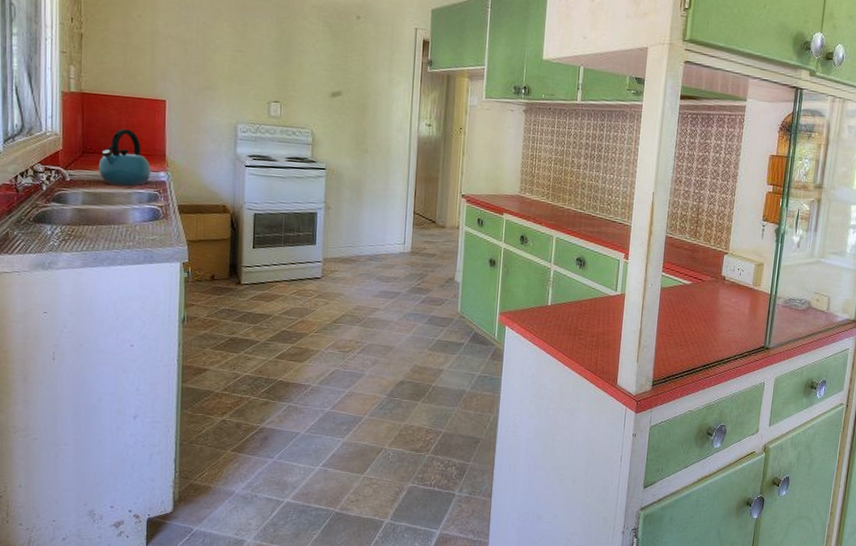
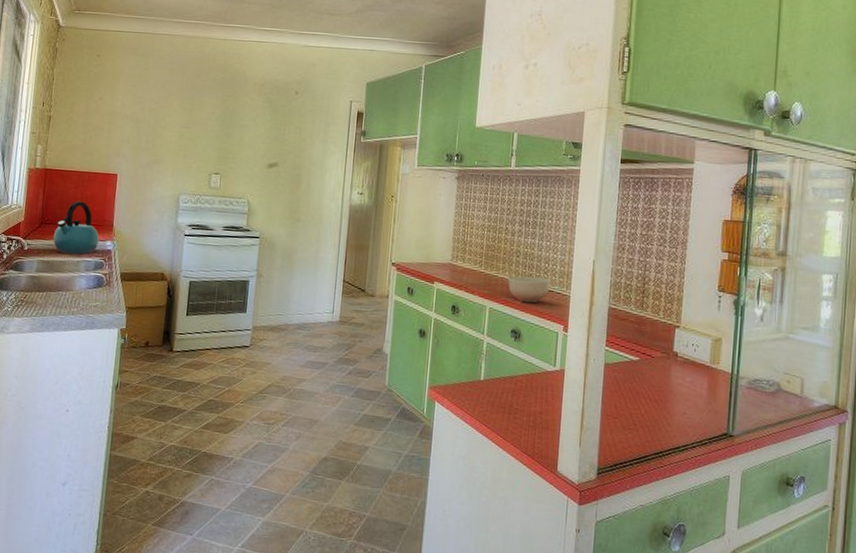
bowl: none [573,207,613,233] -> present [507,276,551,303]

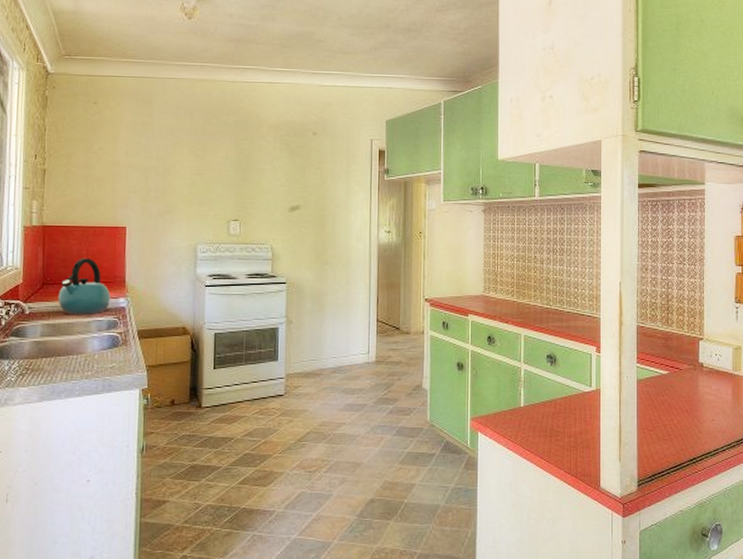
bowl: present [507,276,551,303] -> none [539,302,581,328]

